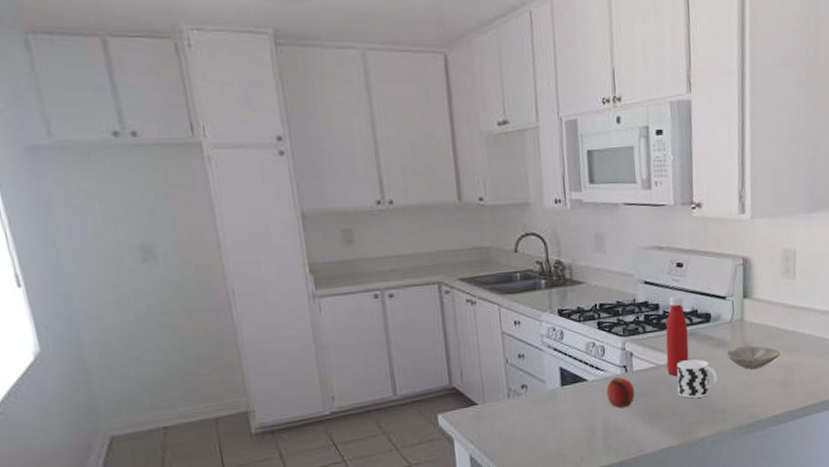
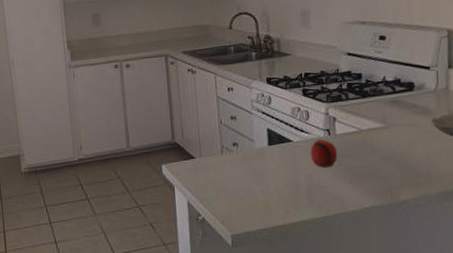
bottle: present [666,295,689,376] -> none [368,65,392,141]
cup: present [677,359,718,399] -> none [379,125,422,162]

